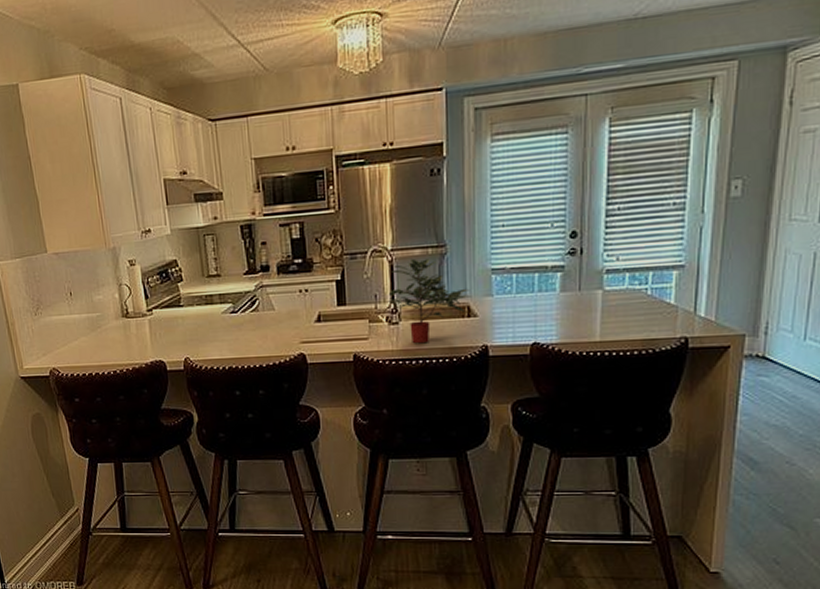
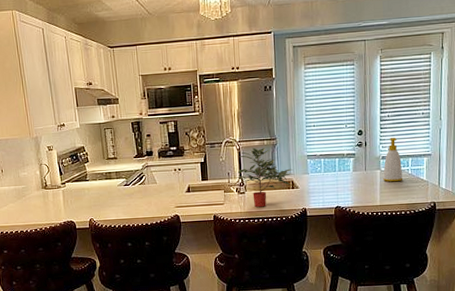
soap bottle: none [607,241,639,308] -> present [383,137,403,182]

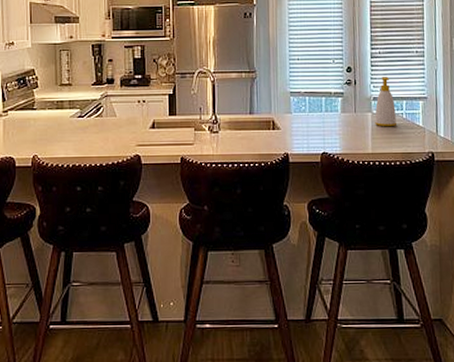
potted plant: present [236,147,295,208] -> none [209,80,276,150]

